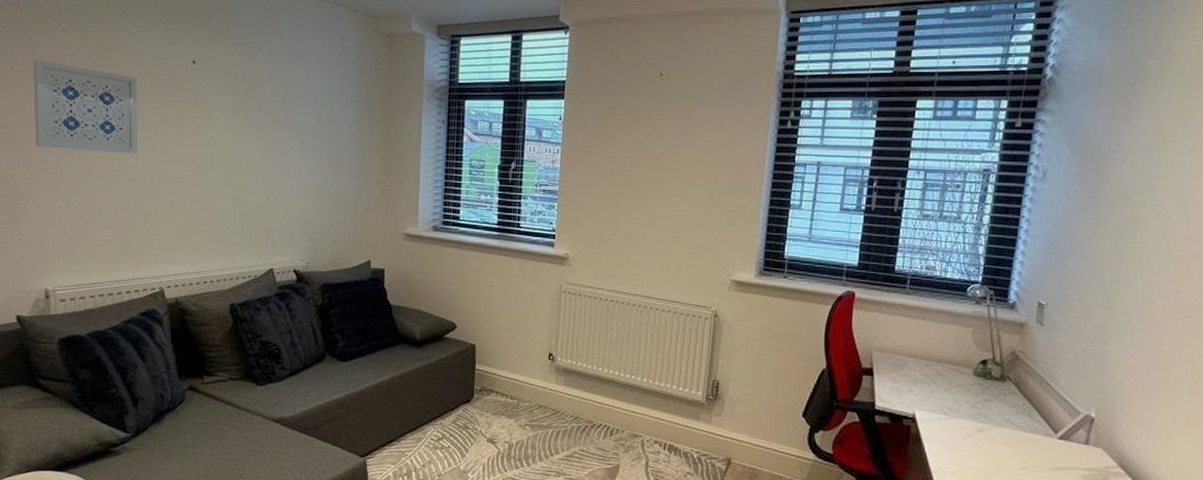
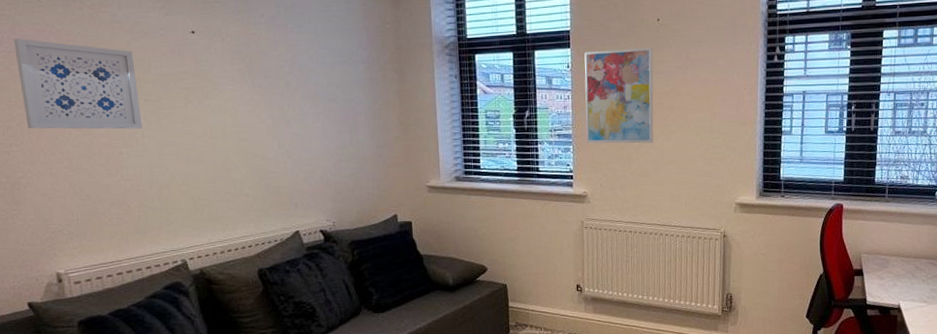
wall art: none [573,103,653,207] -> present [584,47,654,144]

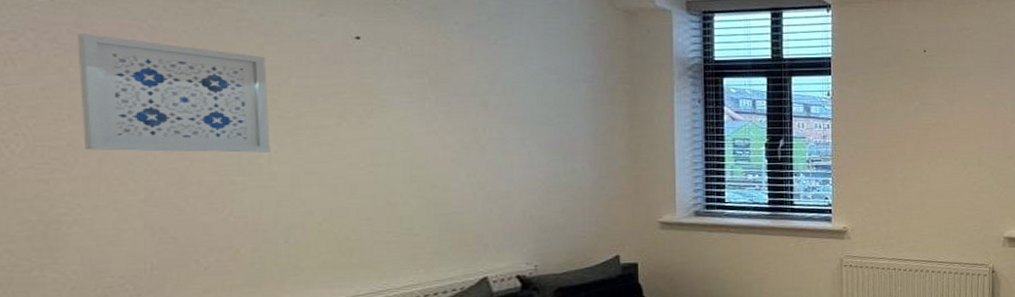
wall art: present [584,47,654,144] -> none [846,78,920,176]

